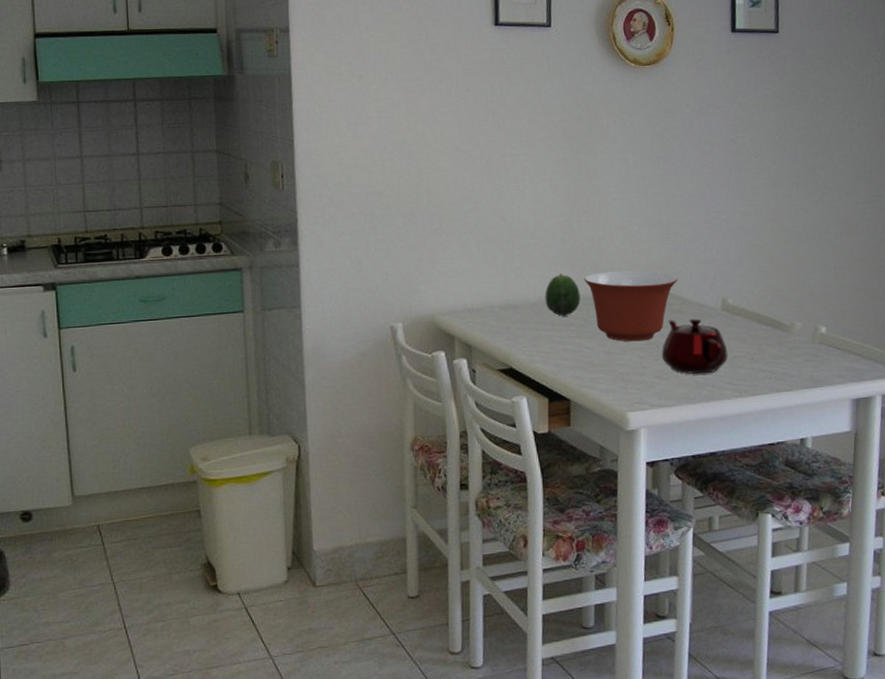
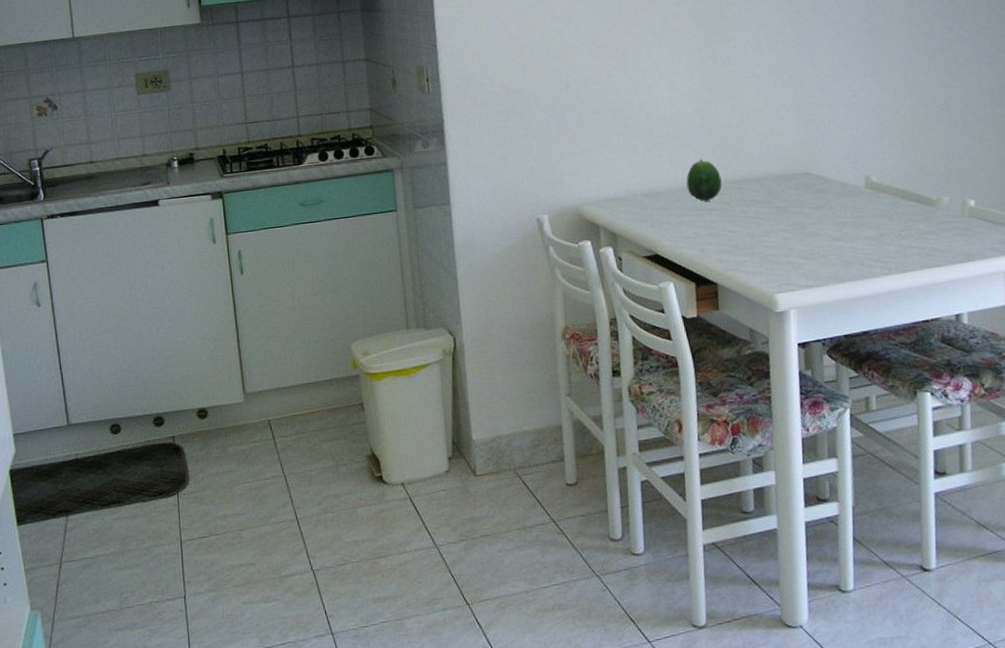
mixing bowl: present [584,270,678,342] -> none [724,153,819,224]
teapot: present [662,318,728,374] -> none [807,197,875,253]

